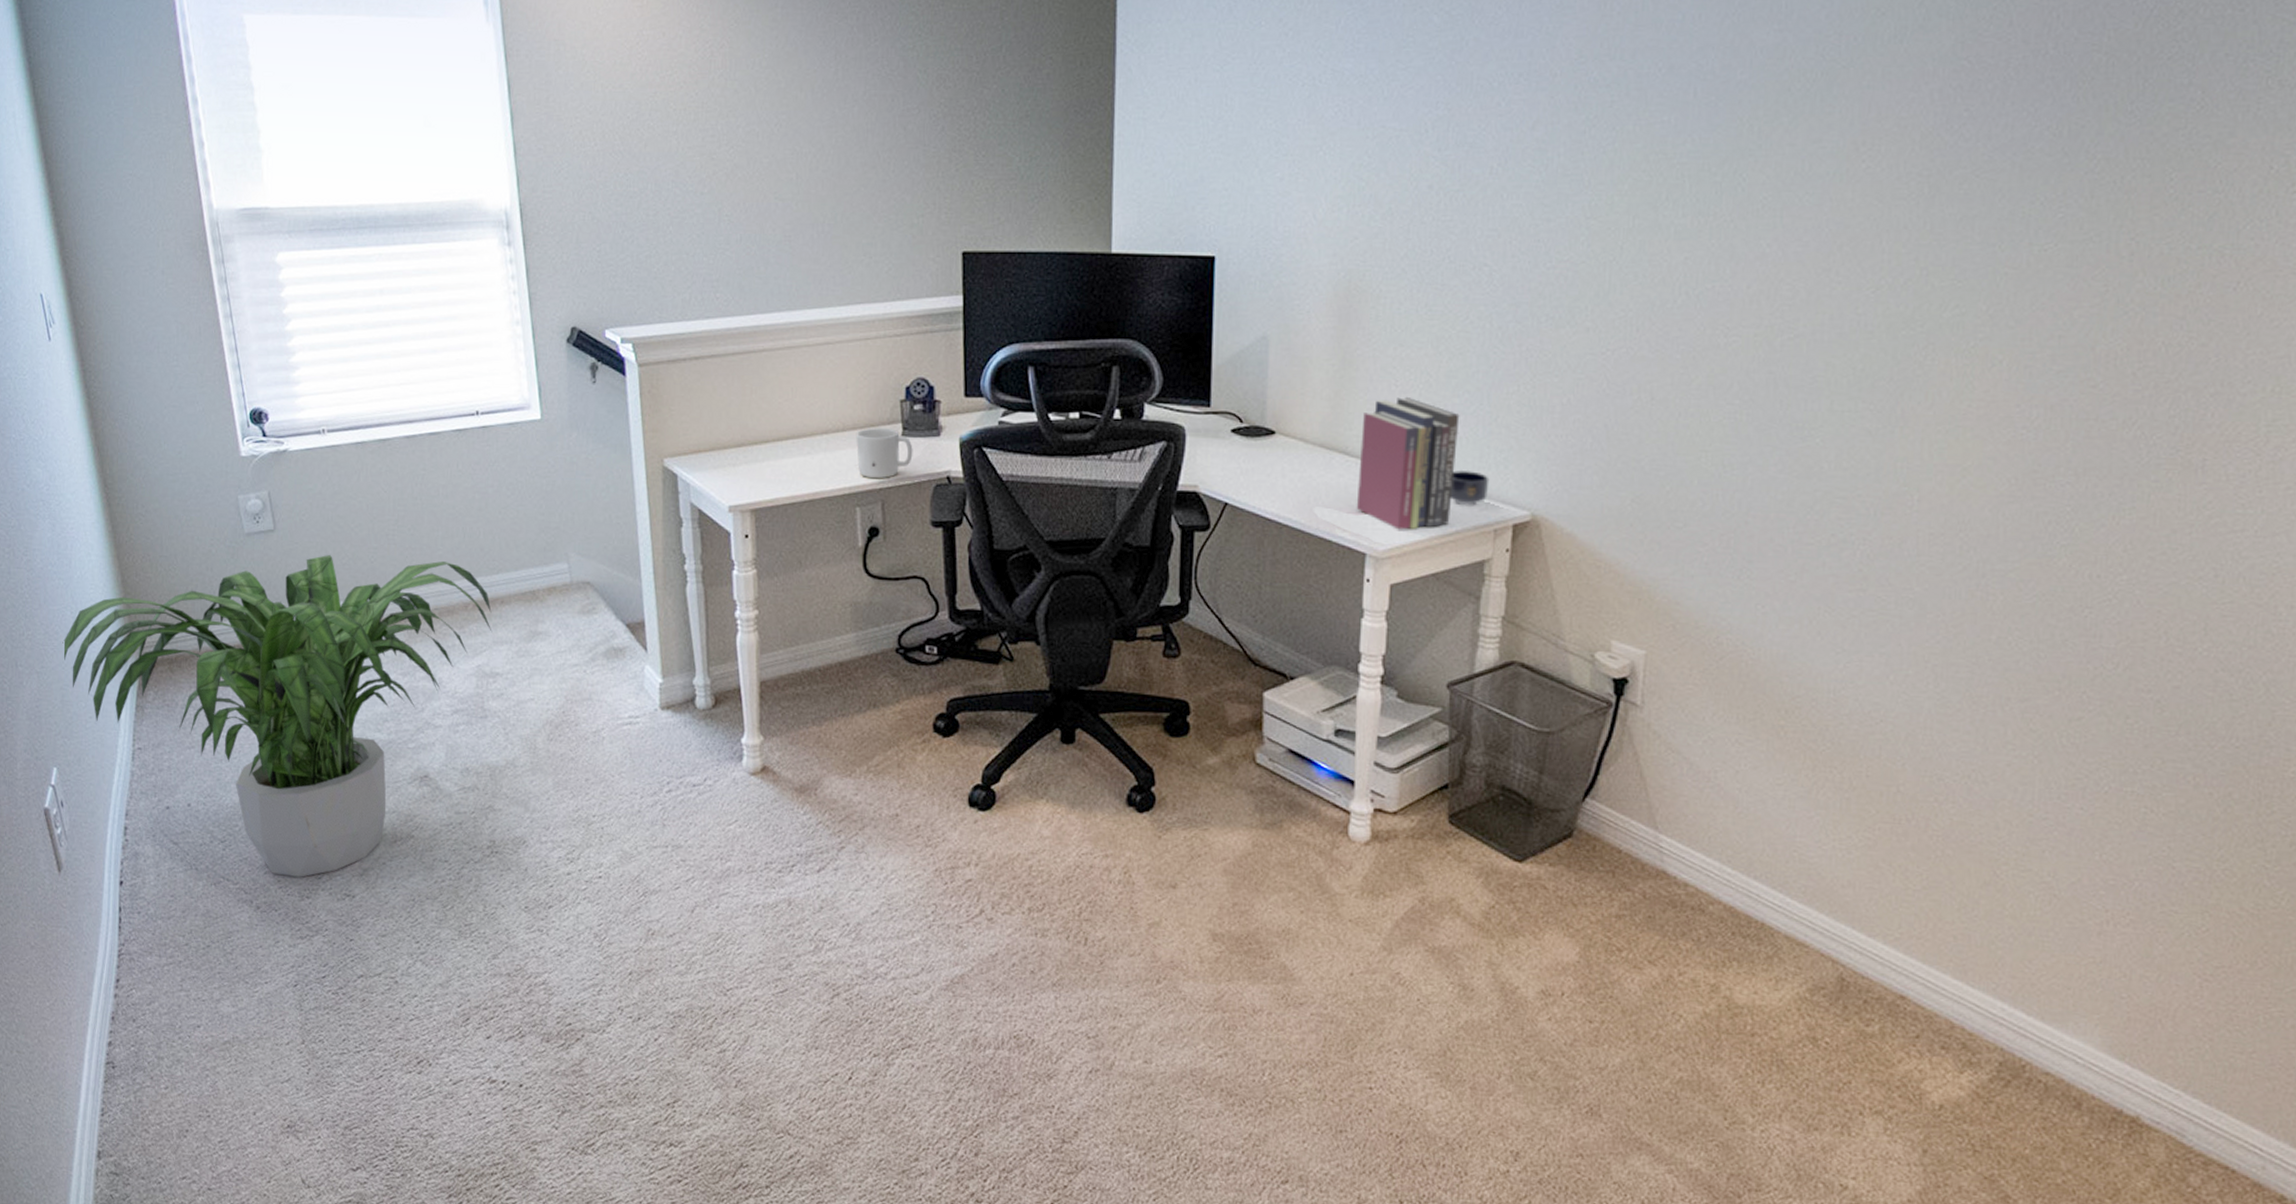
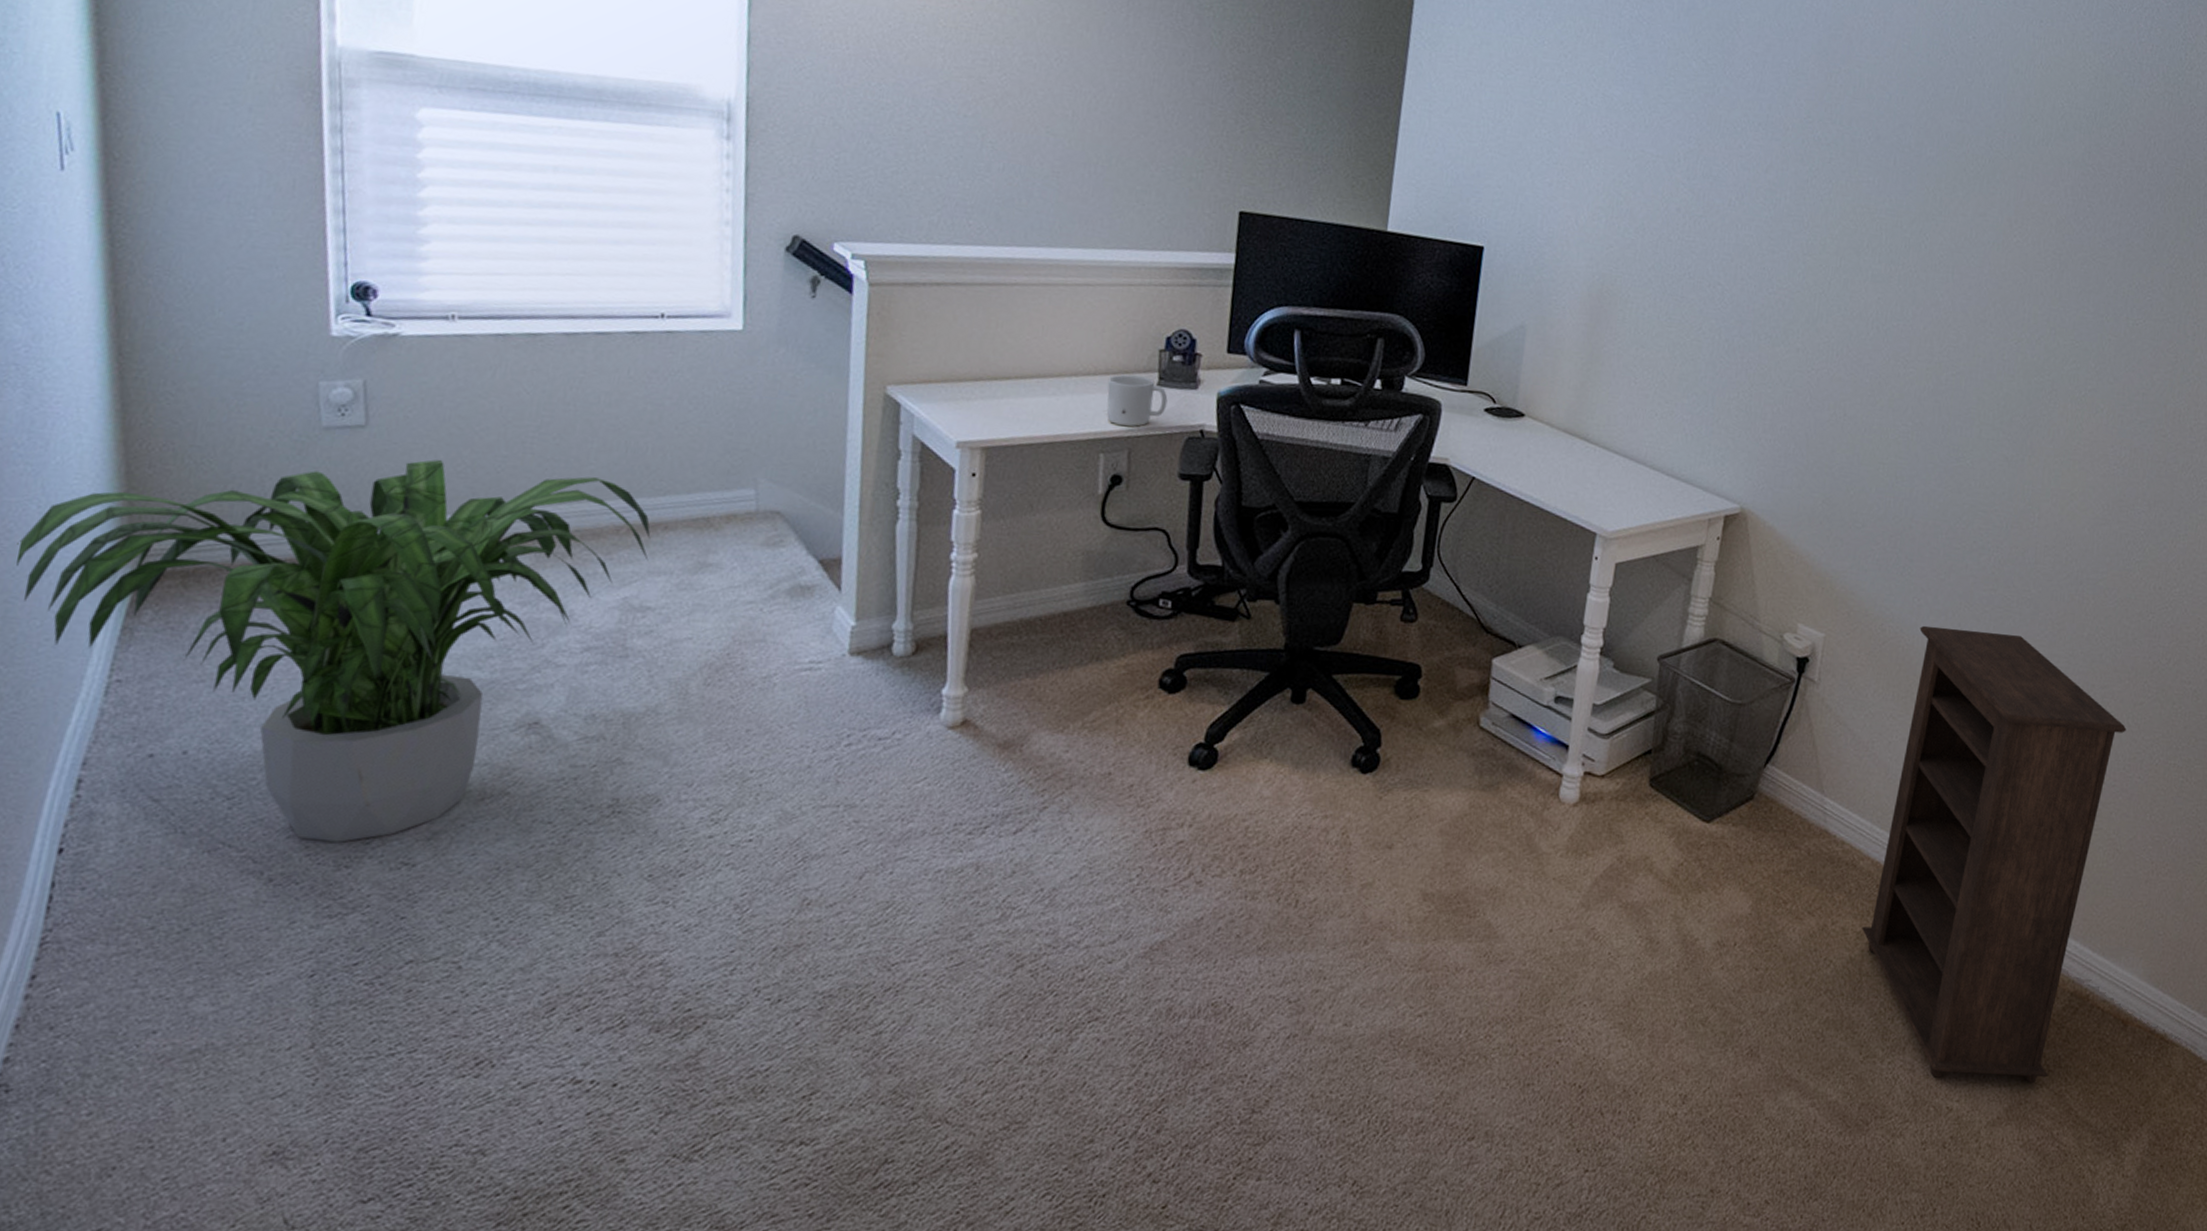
books: present [1356,396,1460,530] -> none [1591,393,1688,514]
mug: present [1451,470,1490,505] -> none [1674,463,1708,495]
bookshelf: none [1716,636,2060,1165] -> present [1861,625,2127,1084]

